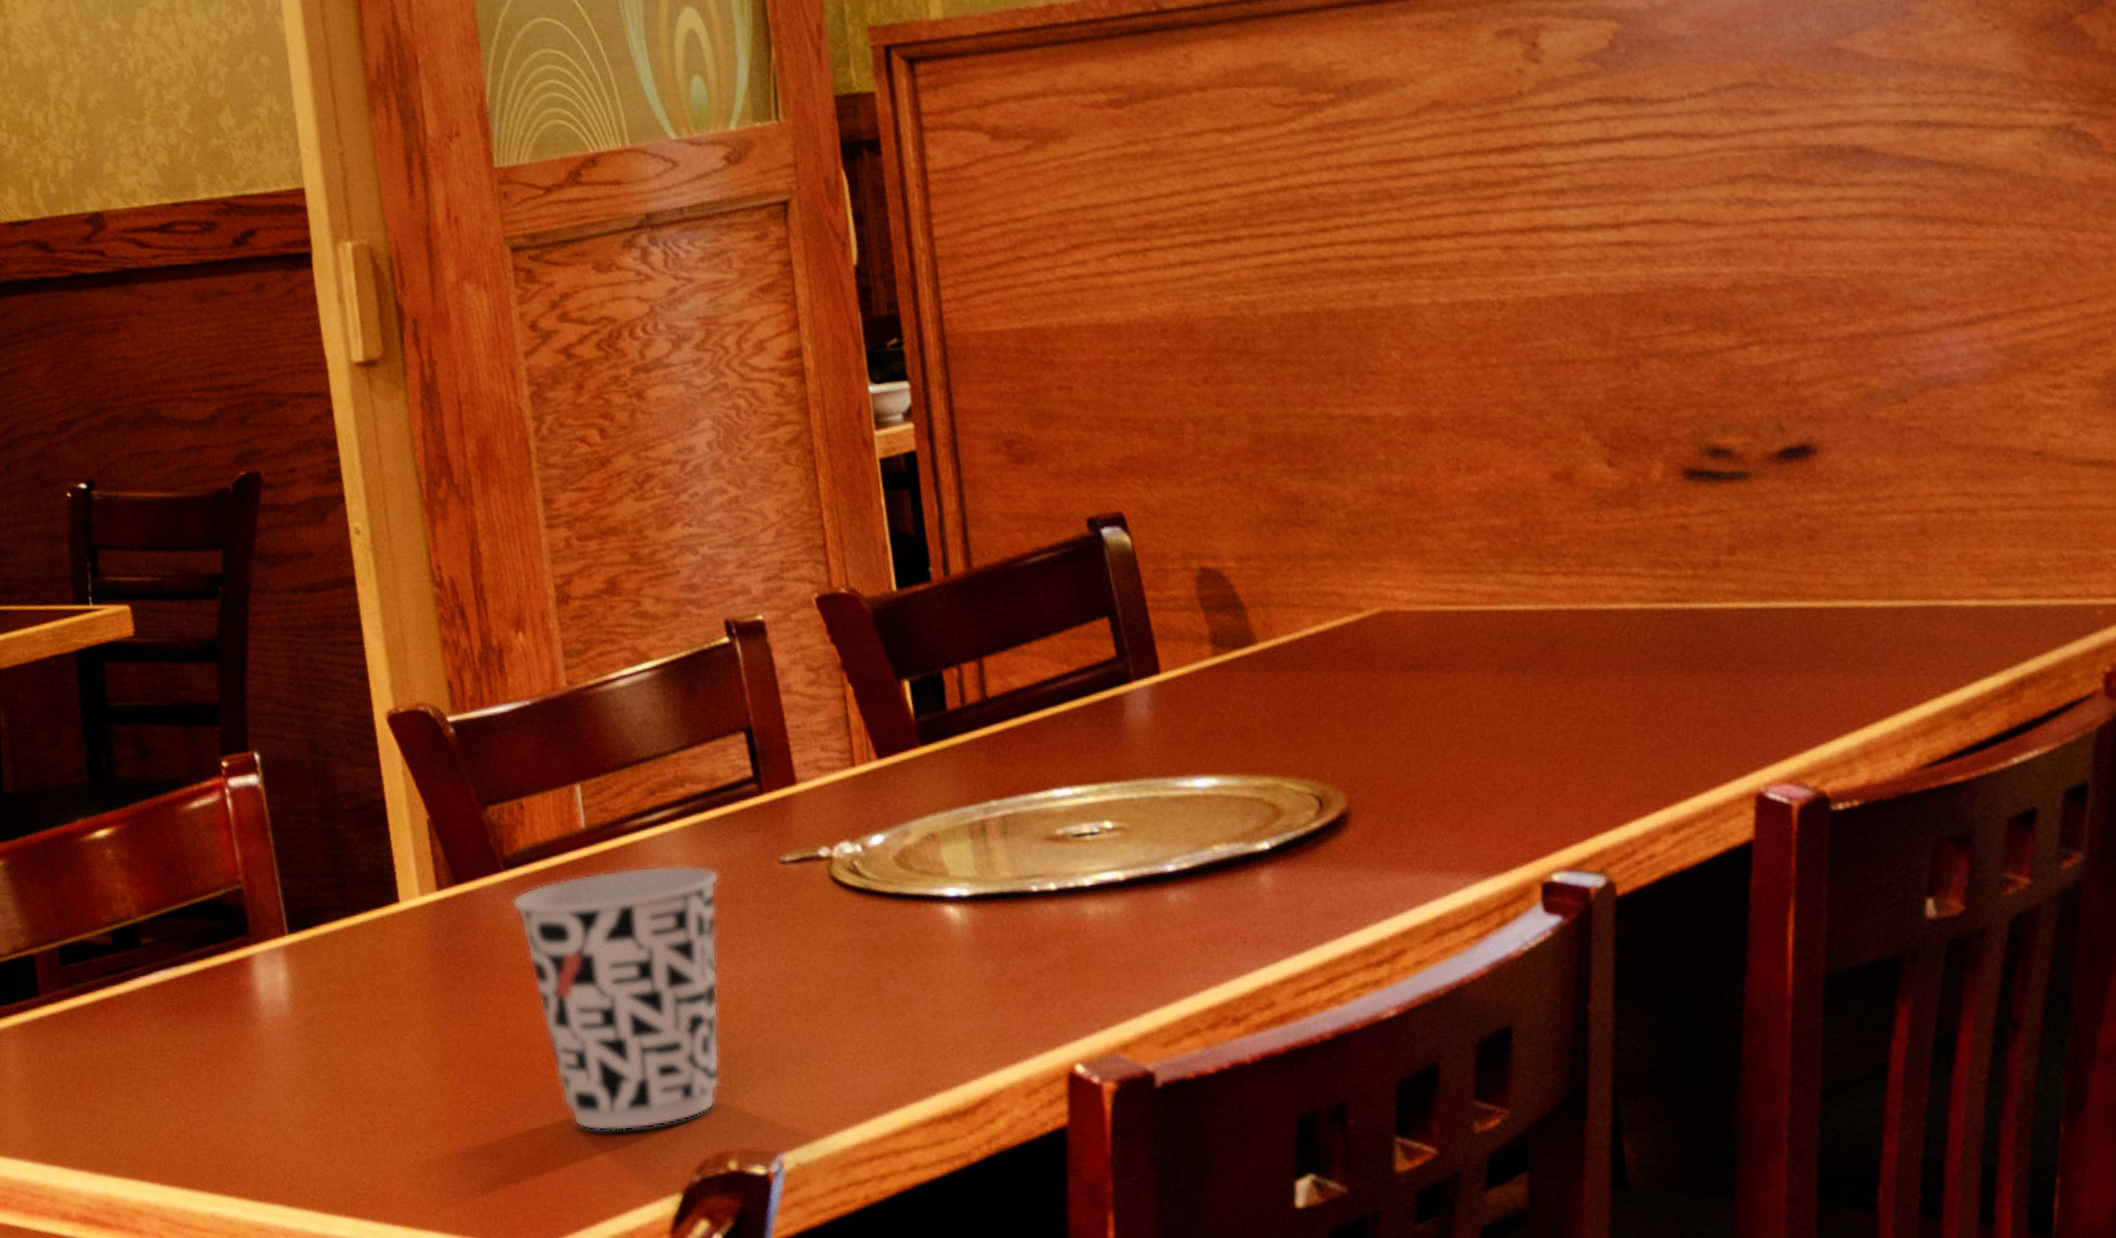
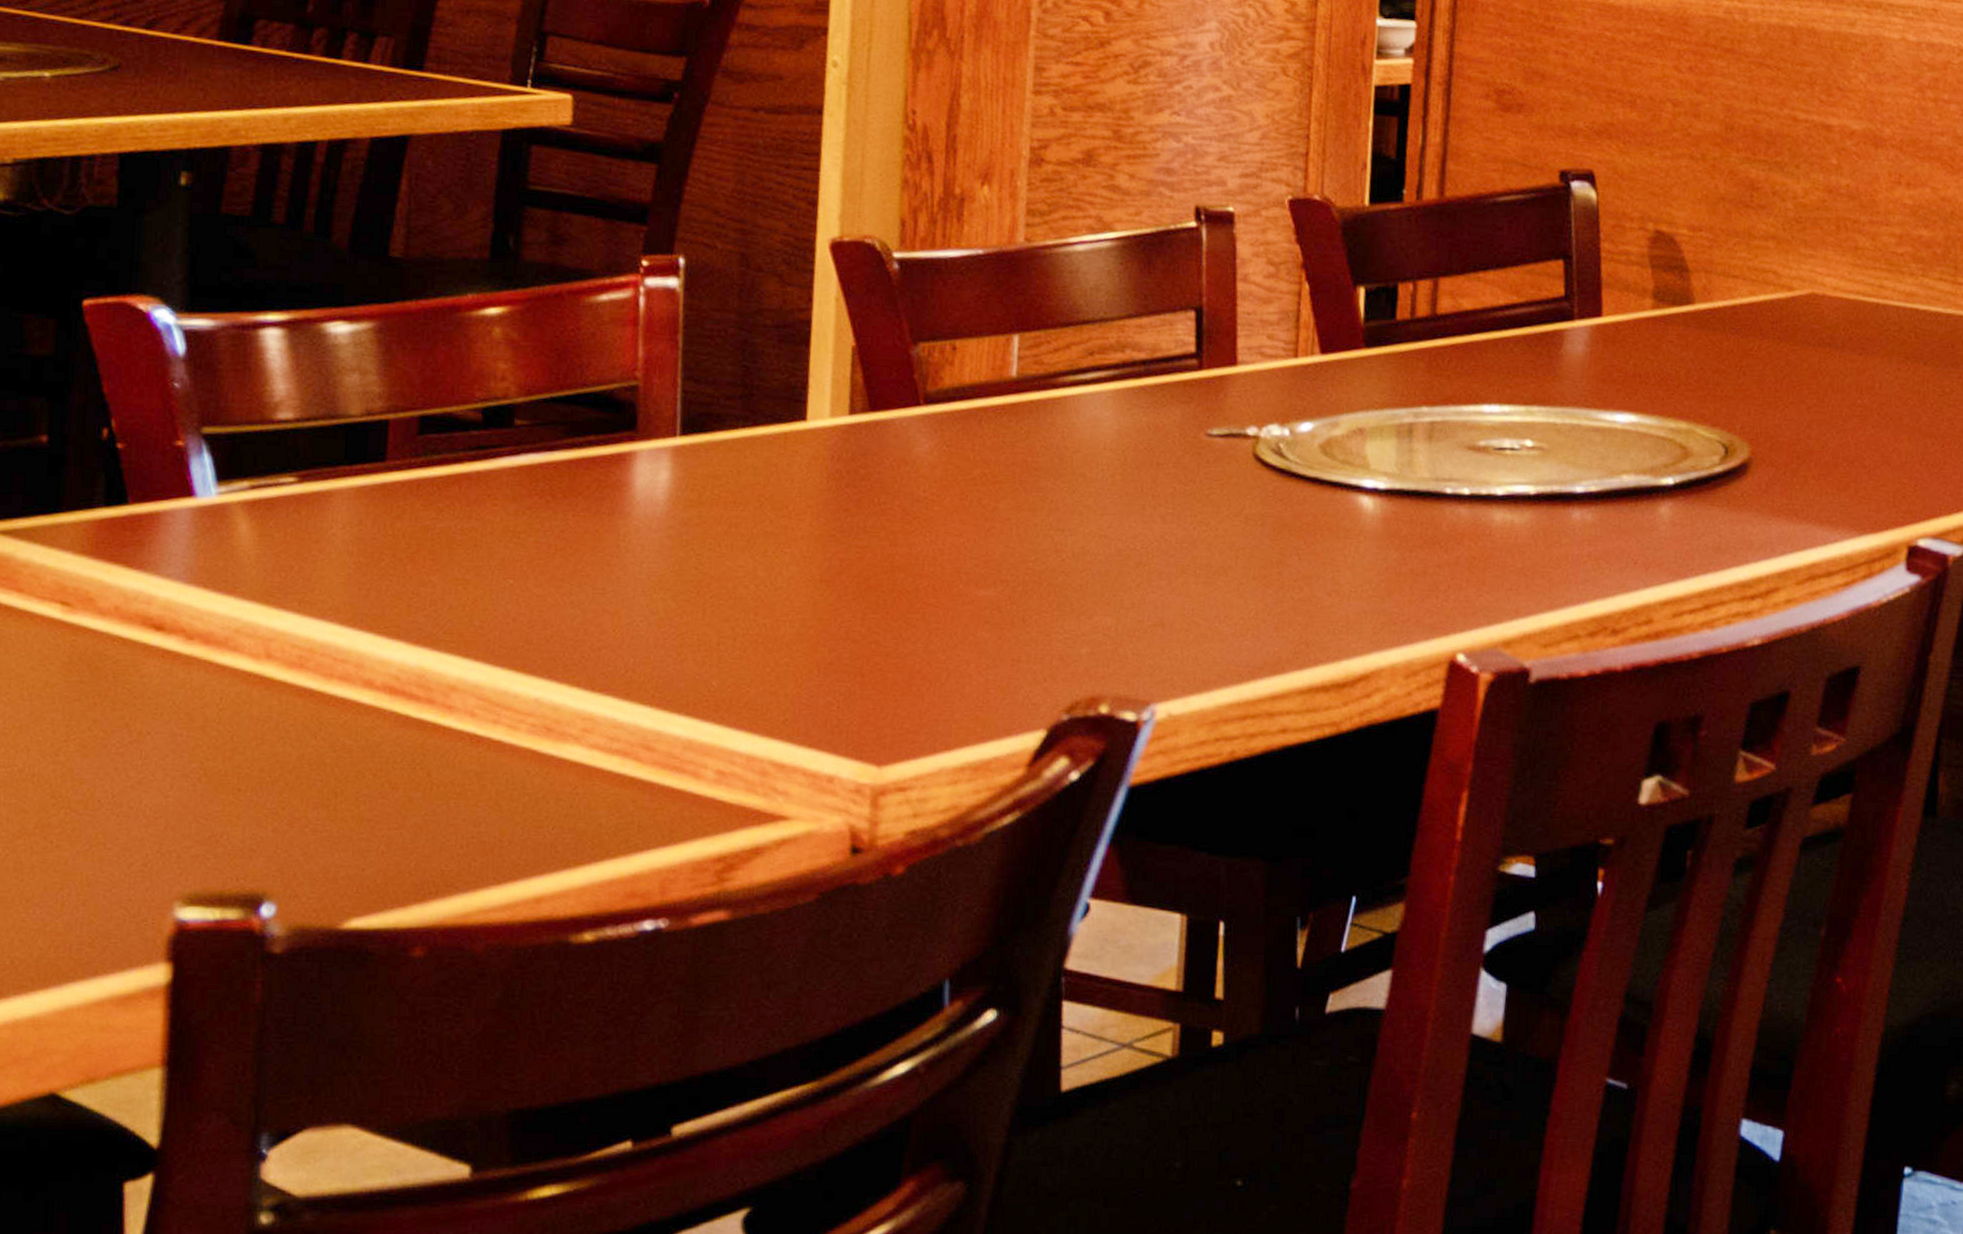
cup: present [511,865,720,1131] -> none [925,419,1144,665]

